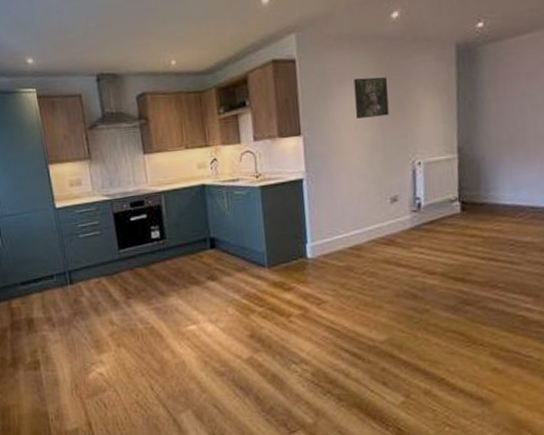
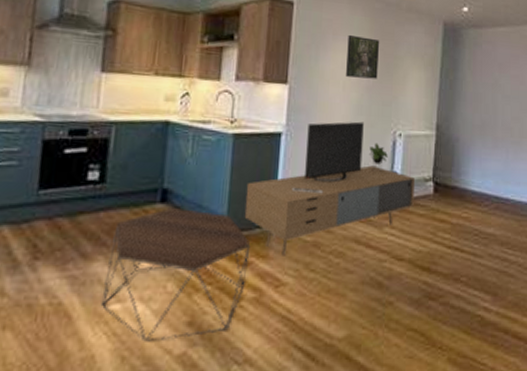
coffee table: none [180,251,291,351] -> present [100,208,251,342]
media console: none [279,157,441,280] -> present [244,121,415,256]

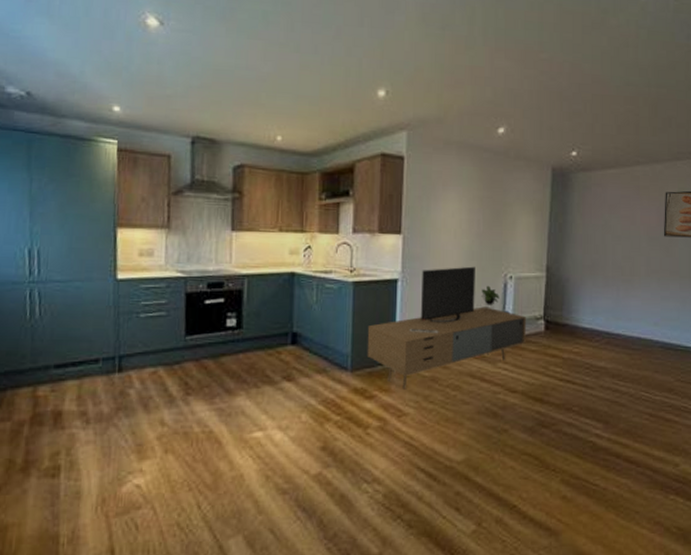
coffee table: present [100,208,251,342] -> none [245,349,374,463]
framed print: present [346,34,380,79] -> none [457,184,489,226]

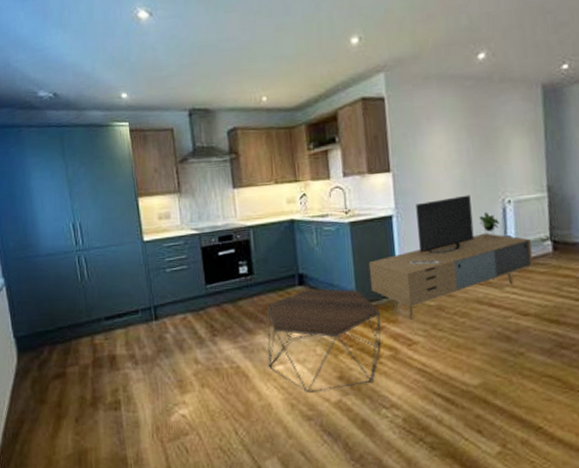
coffee table: none [245,349,374,463] -> present [267,288,381,393]

